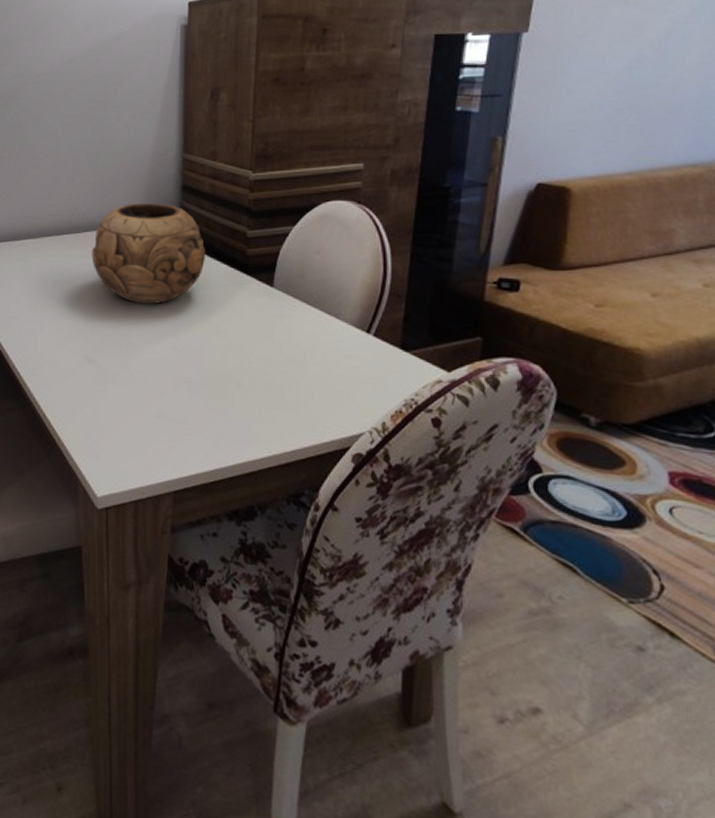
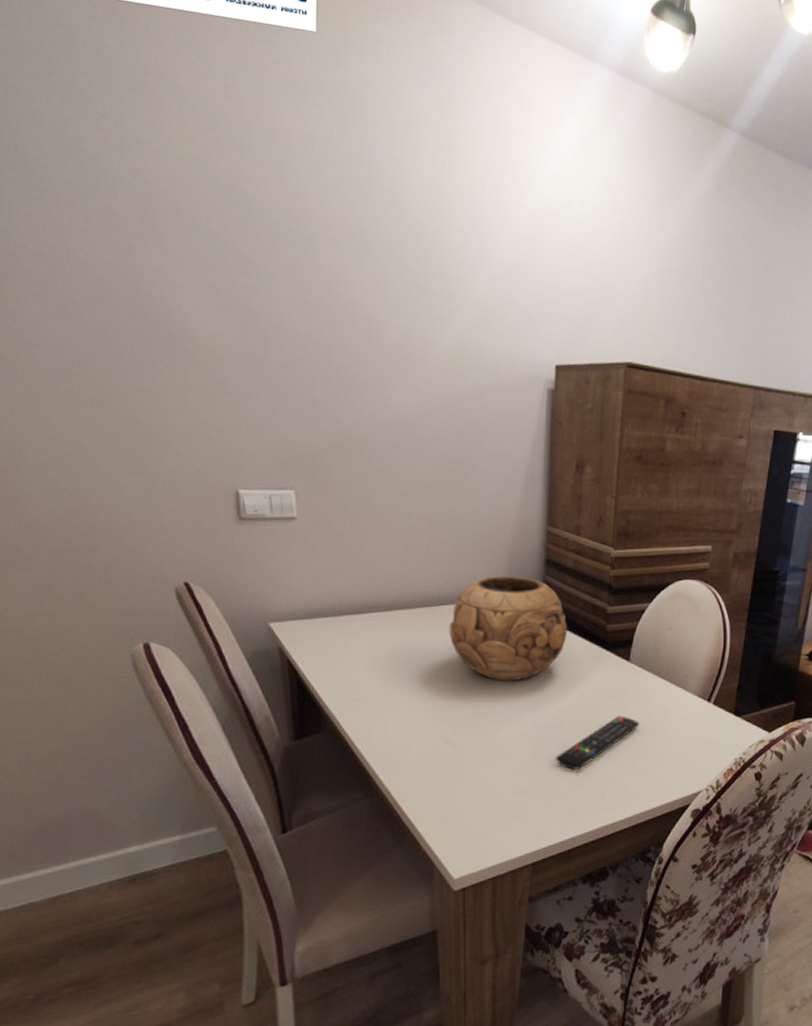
remote control: none [196,344,287,398] -> present [555,716,640,770]

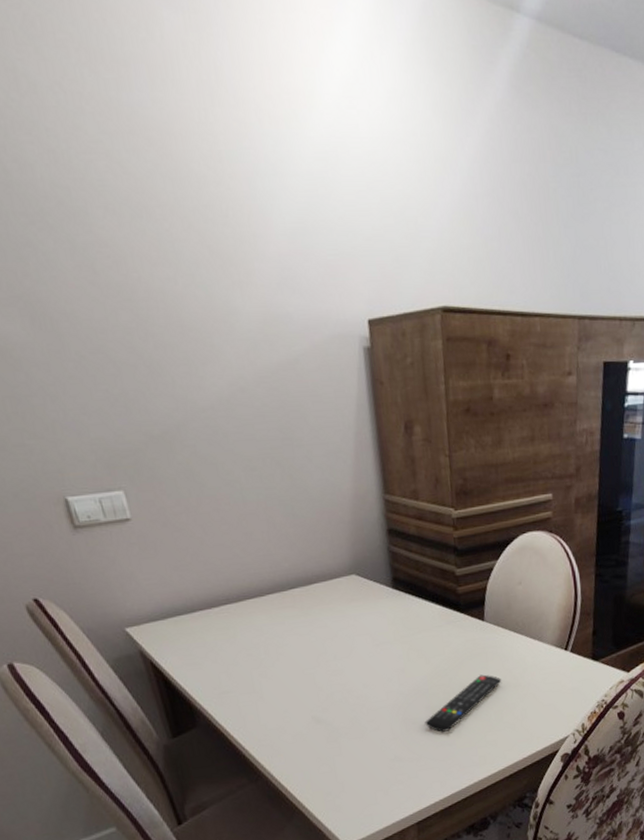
decorative bowl: present [449,576,567,682] -> none [302,550,420,656]

